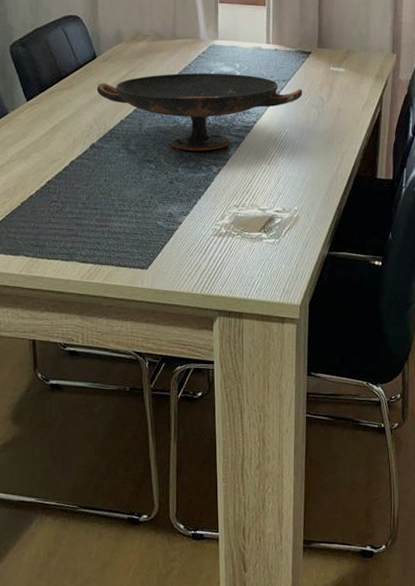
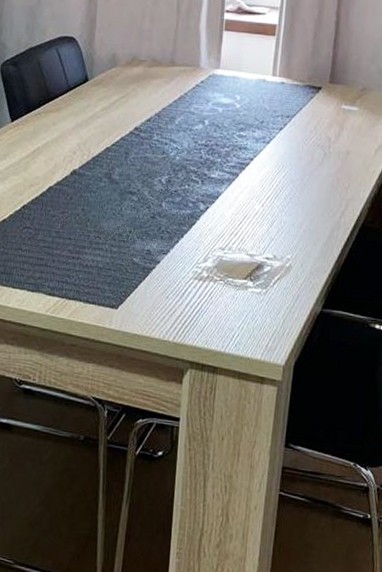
decorative bowl: present [96,72,303,151] -> none [84,102,309,187]

